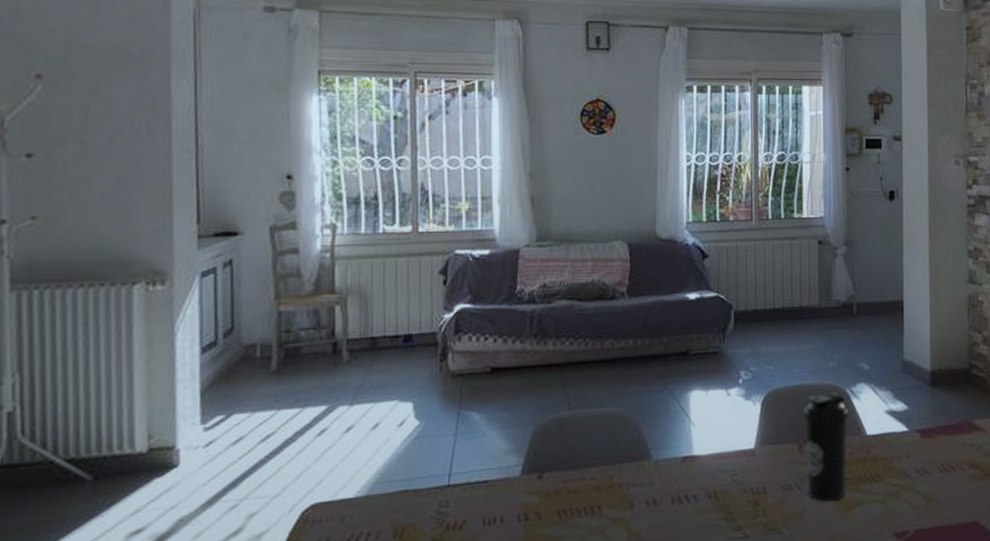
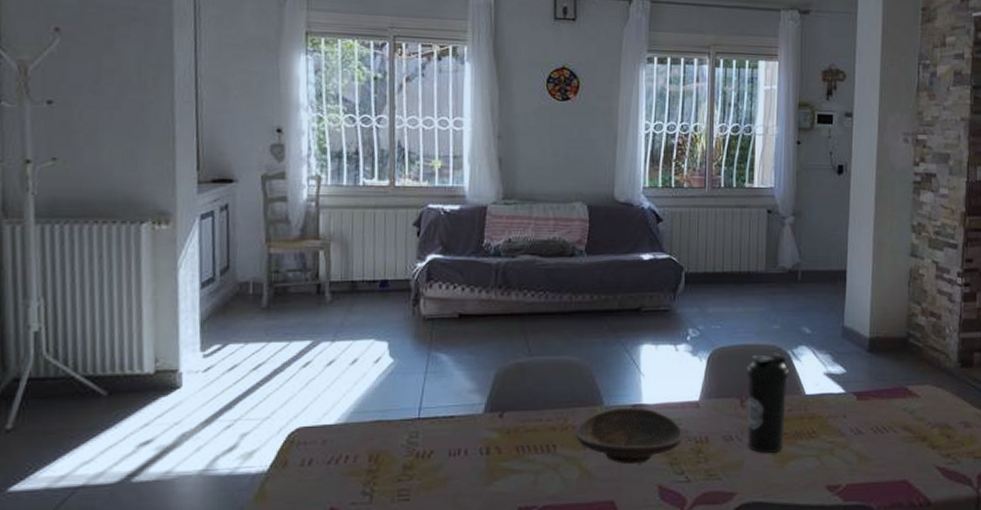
decorative bowl: none [622,459,739,523] -> present [576,408,683,465]

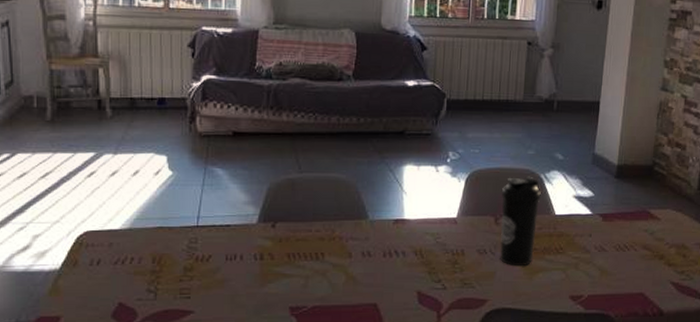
decorative bowl: present [576,408,683,465] -> none [342,222,441,272]

